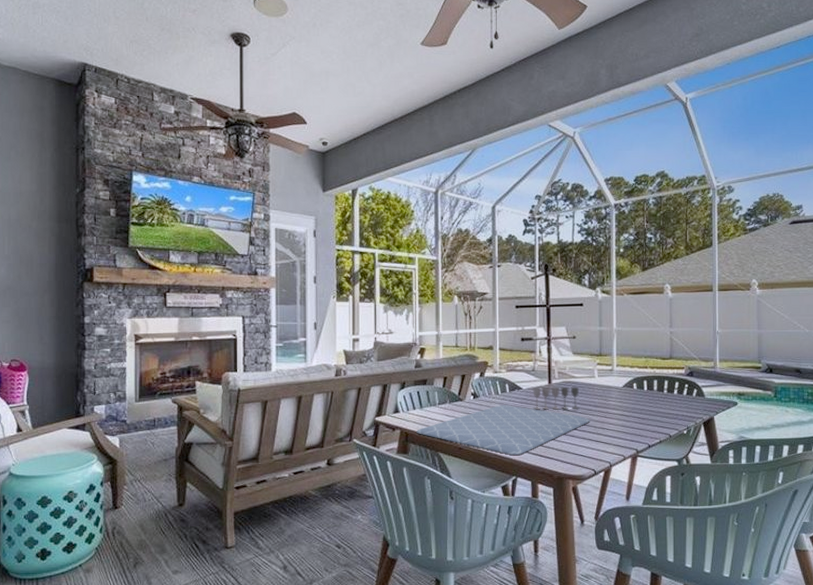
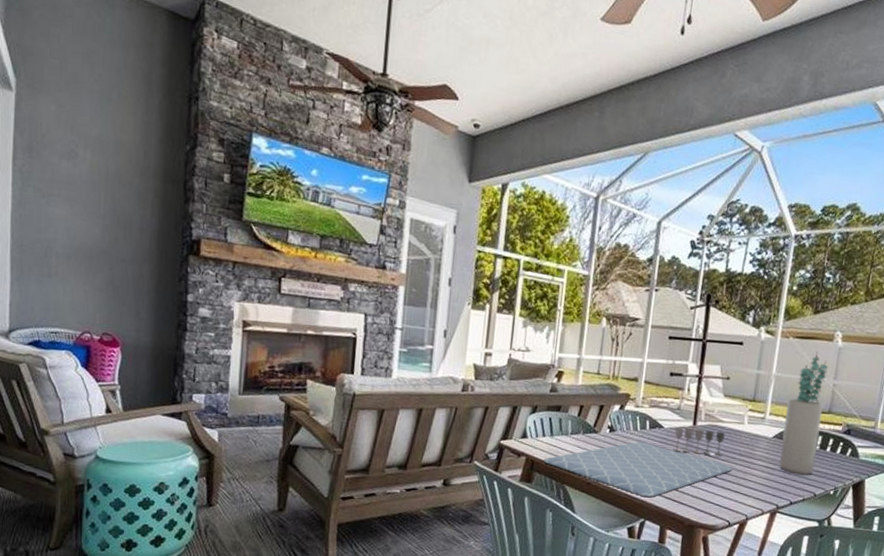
vase: none [631,304,665,419] -> present [779,351,829,475]

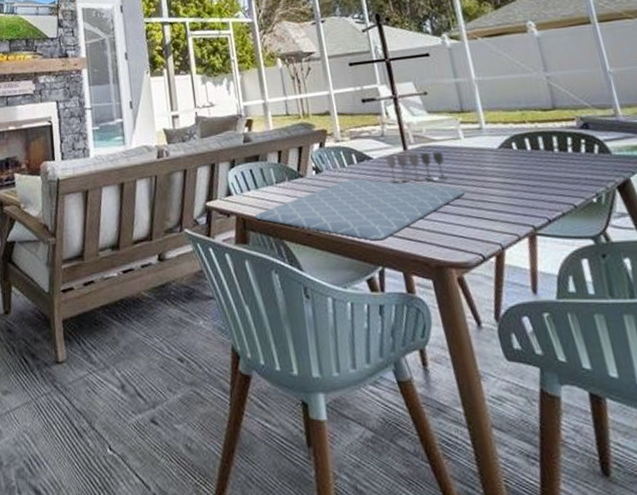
vase: present [779,351,829,475] -> none [499,46,562,186]

